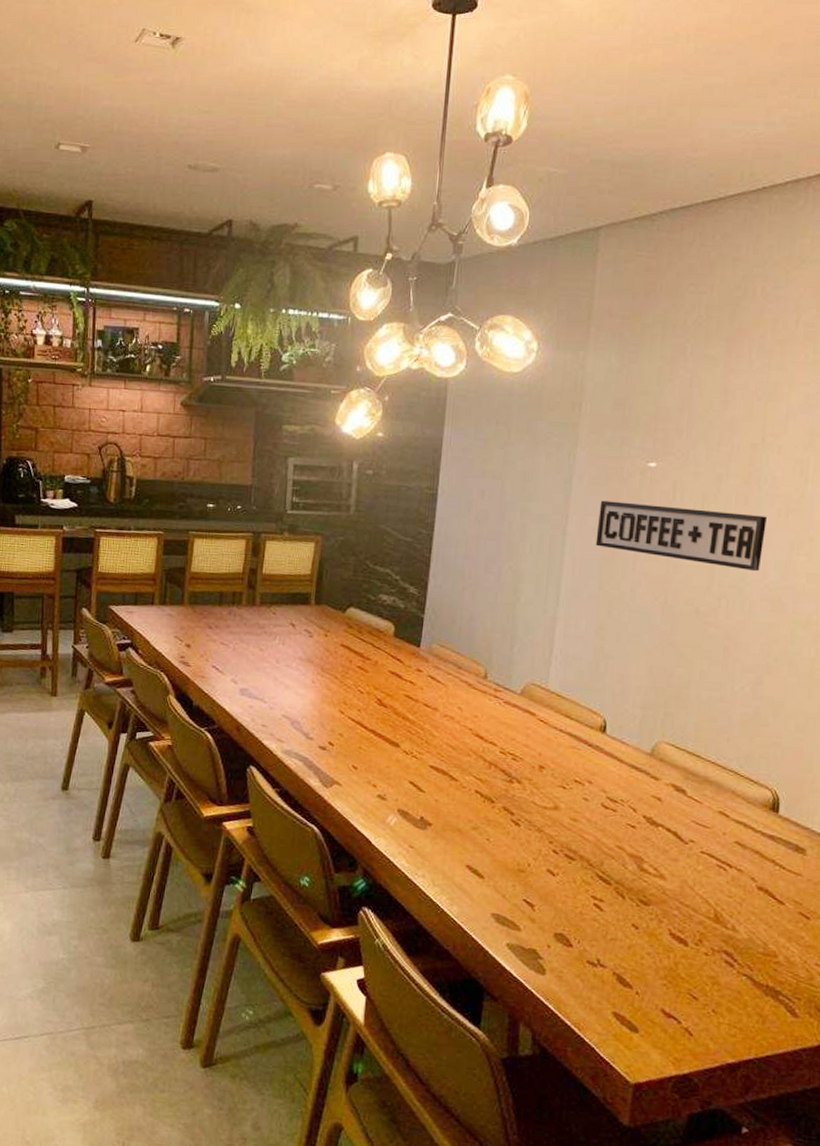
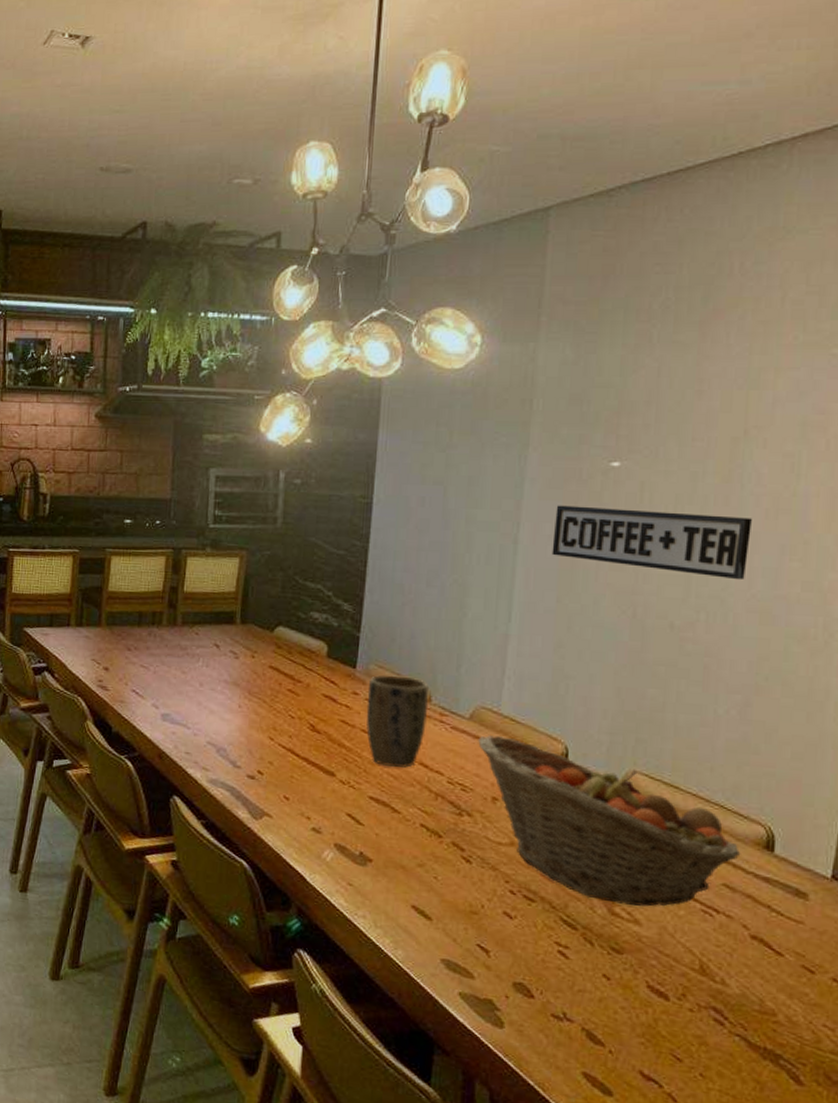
plant pot: none [428,653,486,739] -> present [366,675,430,768]
fruit basket: none [528,709,751,863] -> present [478,735,741,907]

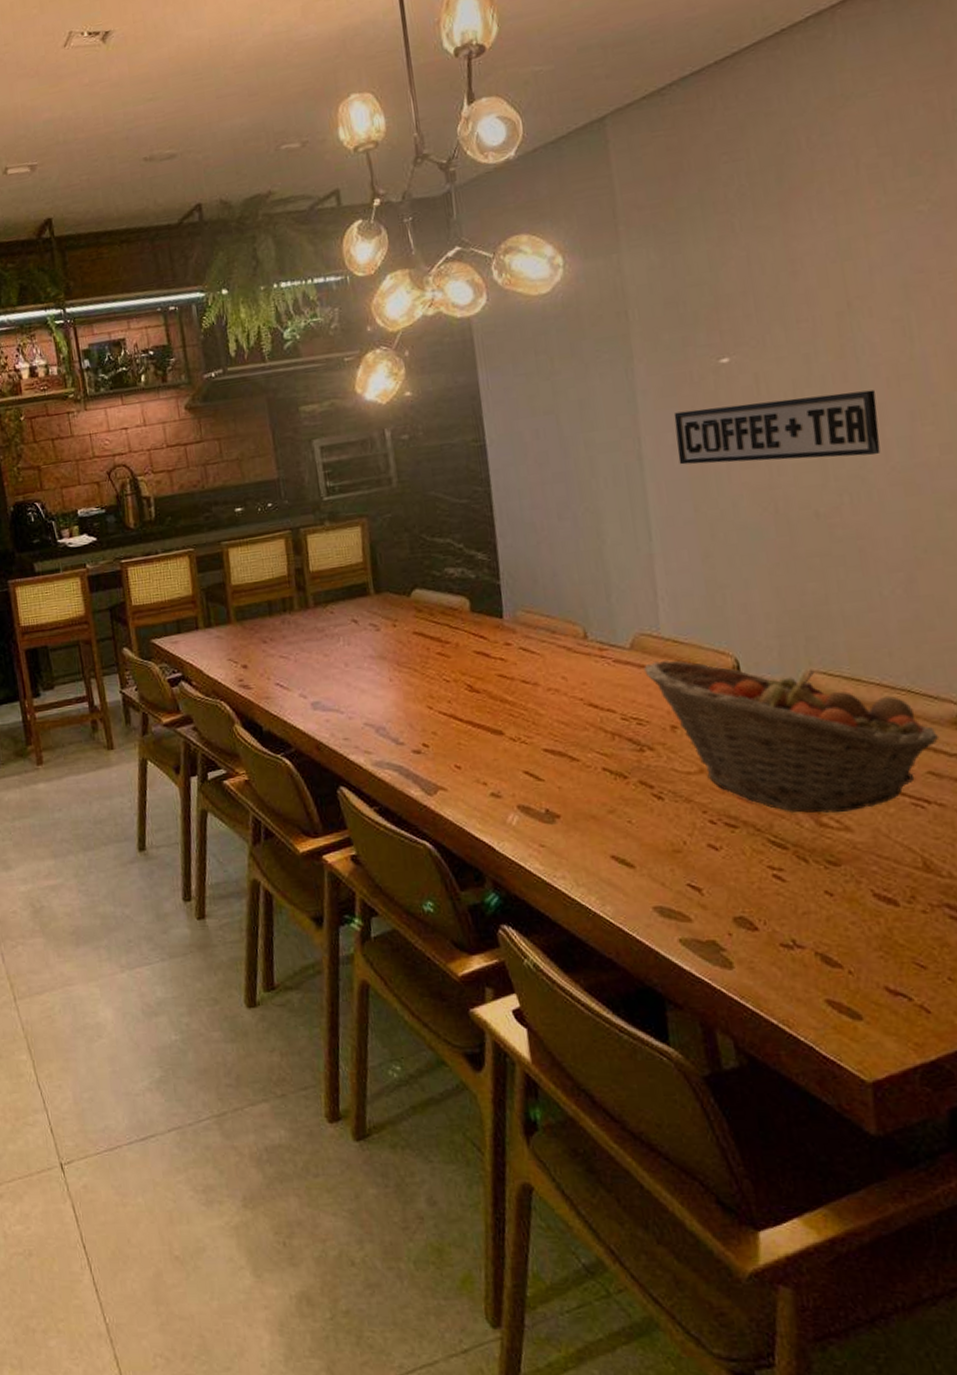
plant pot: present [366,675,430,768] -> none [519,616,589,714]

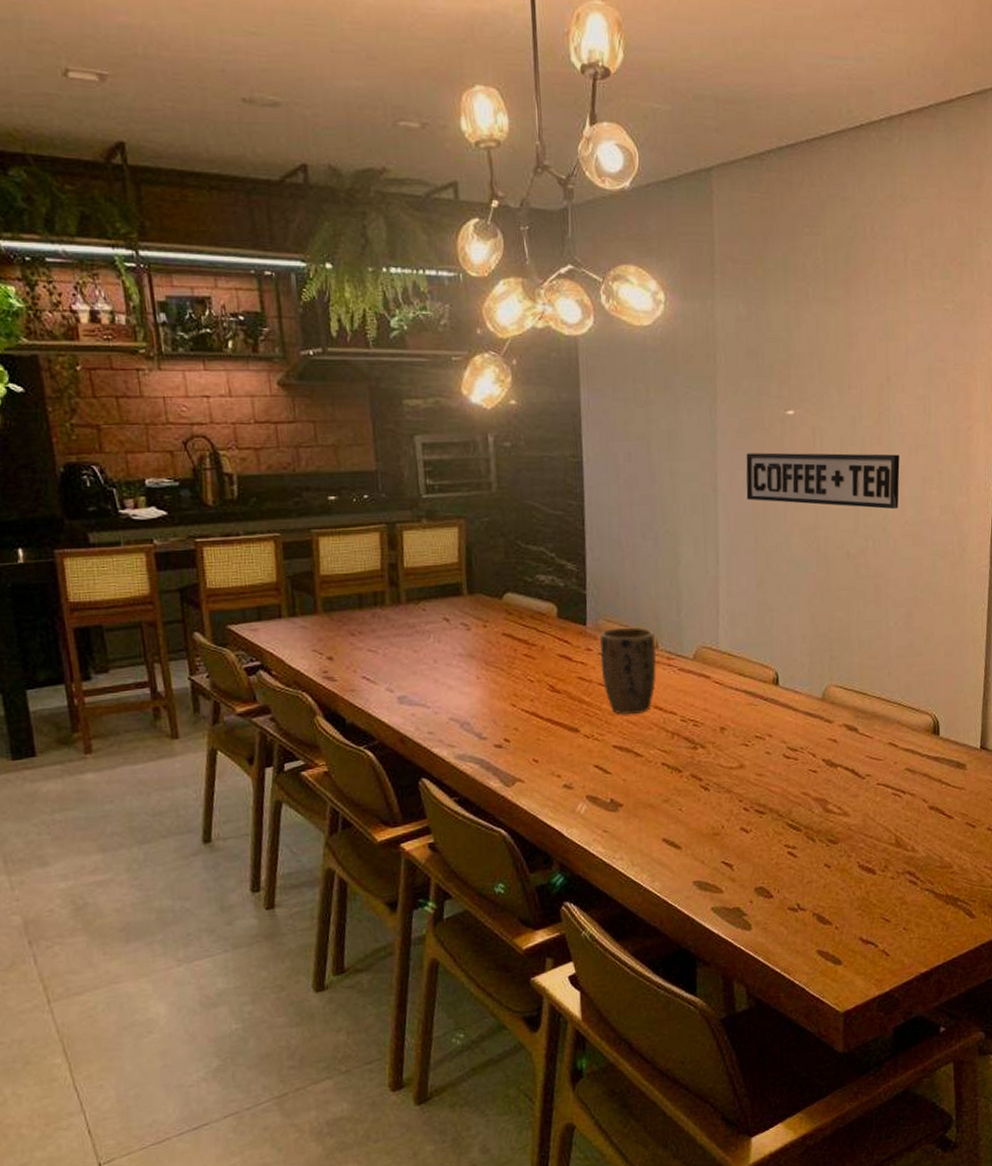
plant pot: none [519,616,589,714] -> present [599,627,657,715]
fruit basket: present [644,660,940,813] -> none [703,671,917,802]

